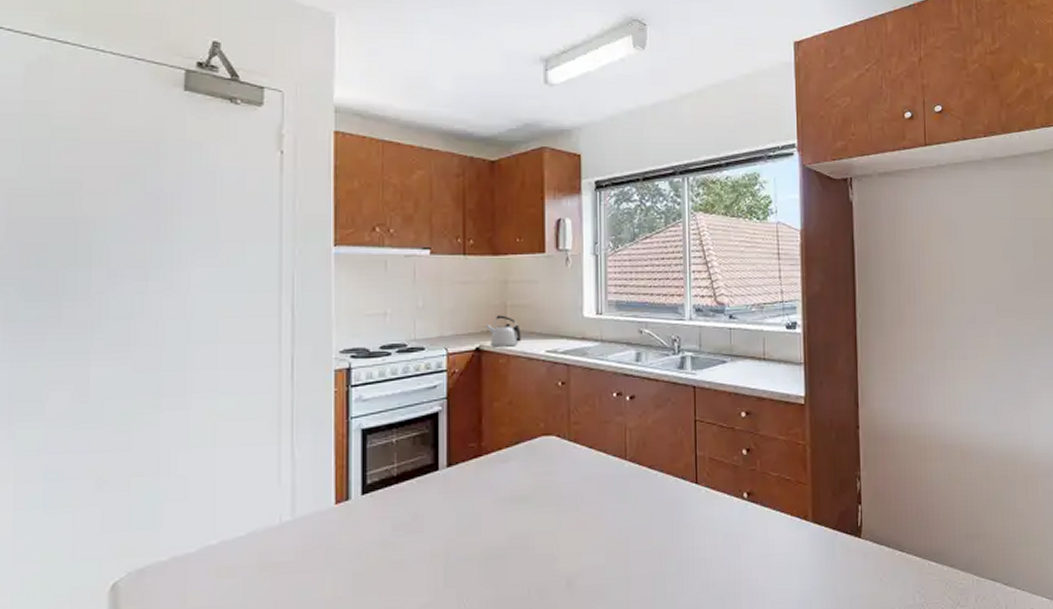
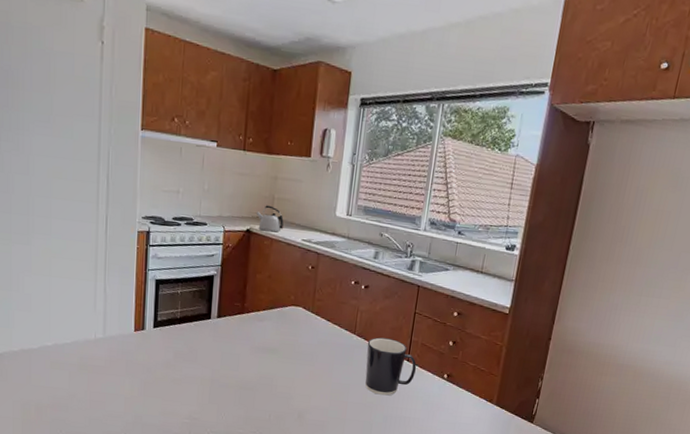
mug: none [643,458,708,535] -> present [365,337,417,396]

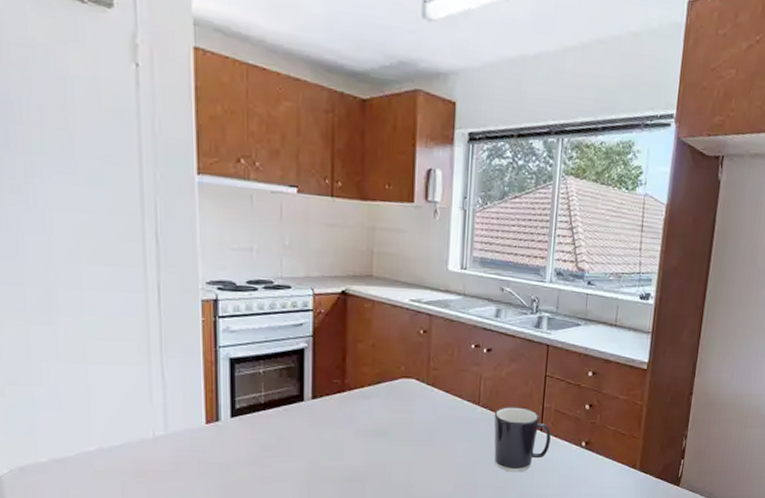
kettle: present [256,205,284,233] -> none [351,261,386,294]

